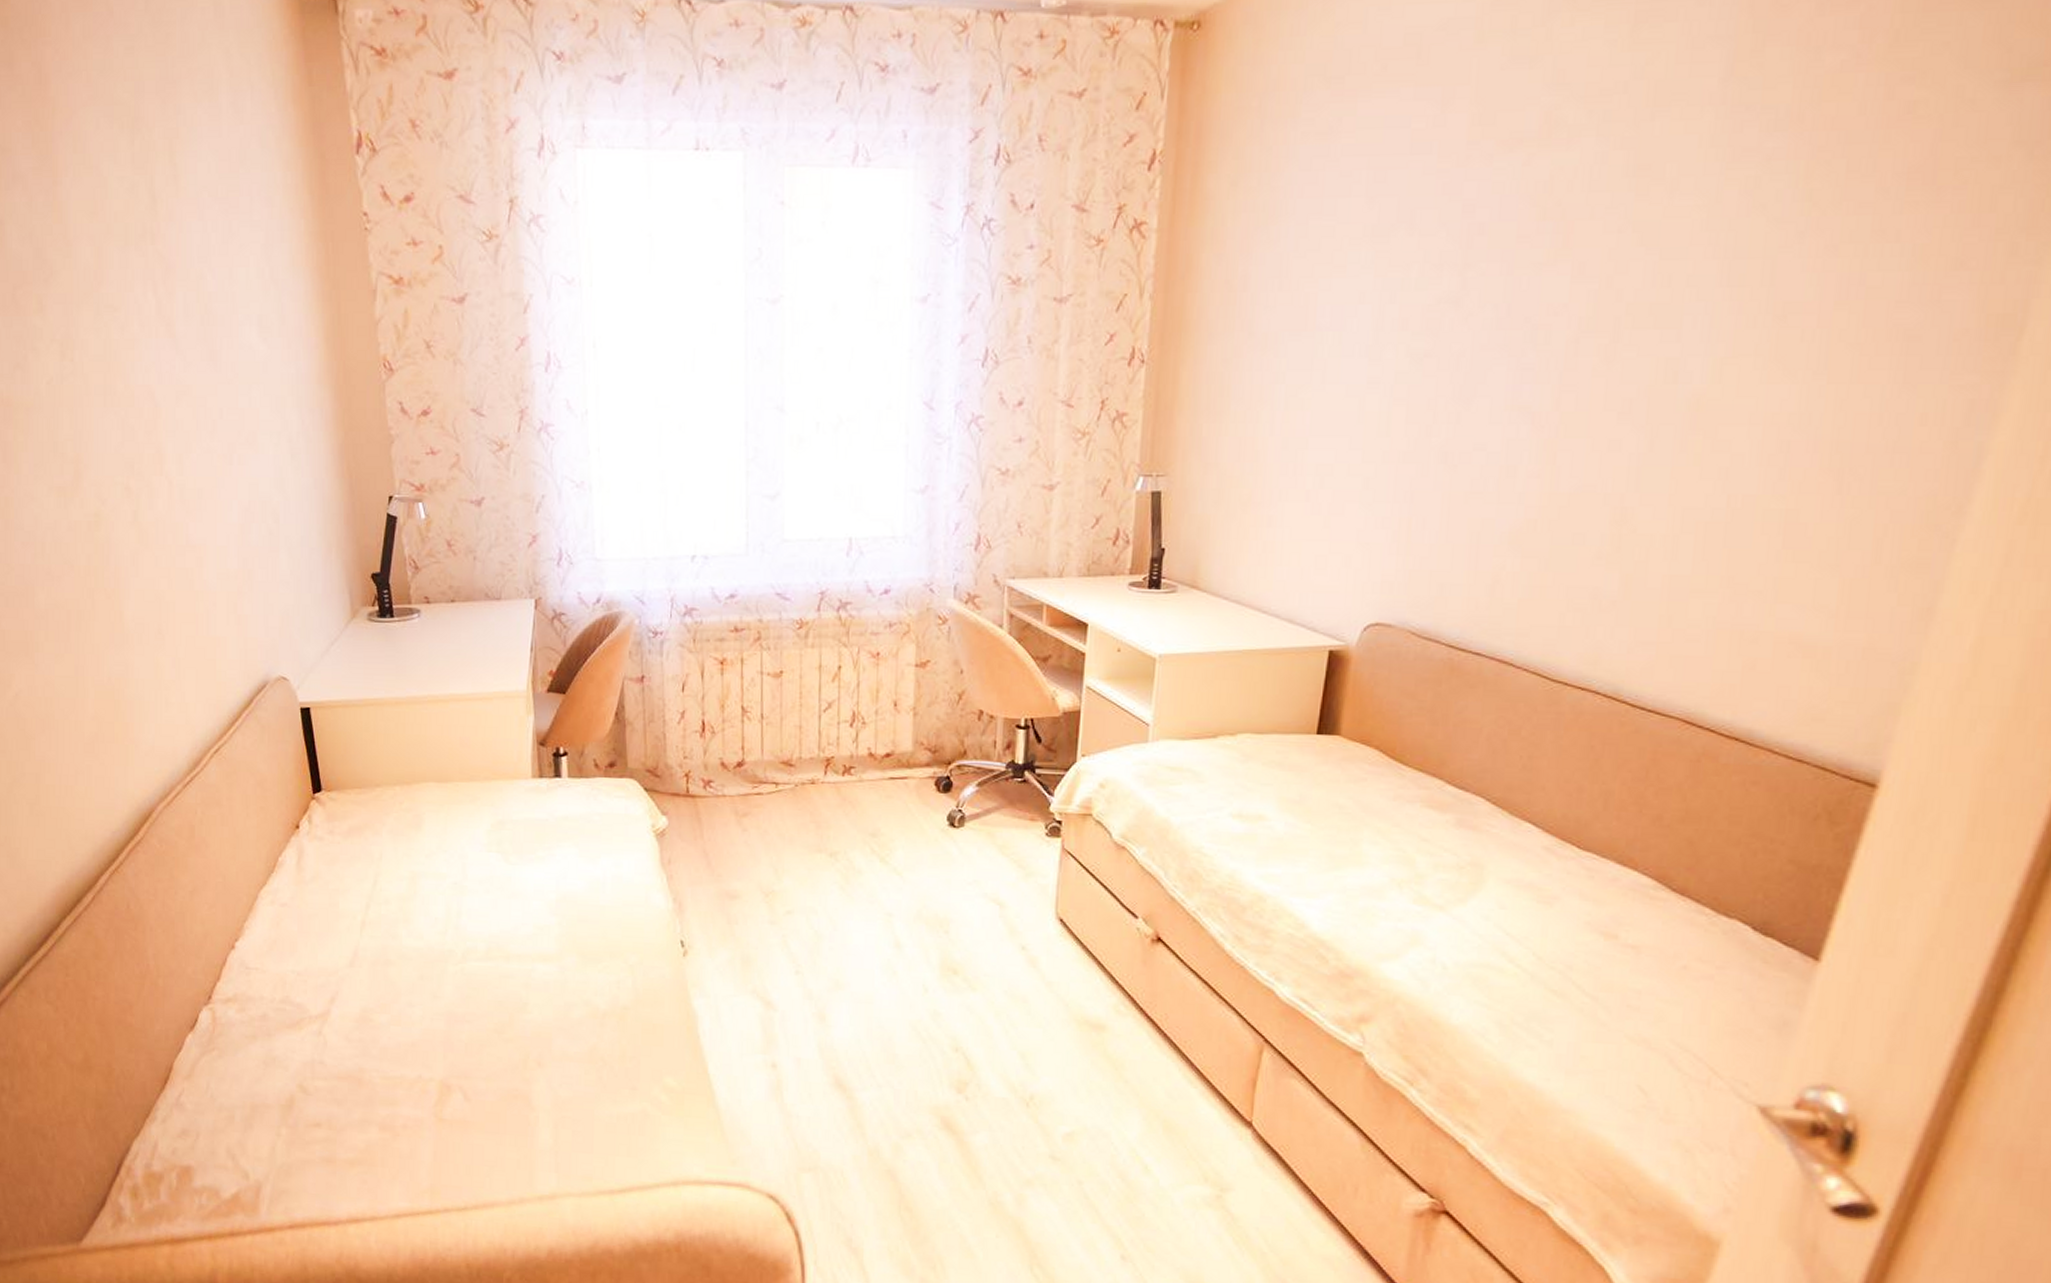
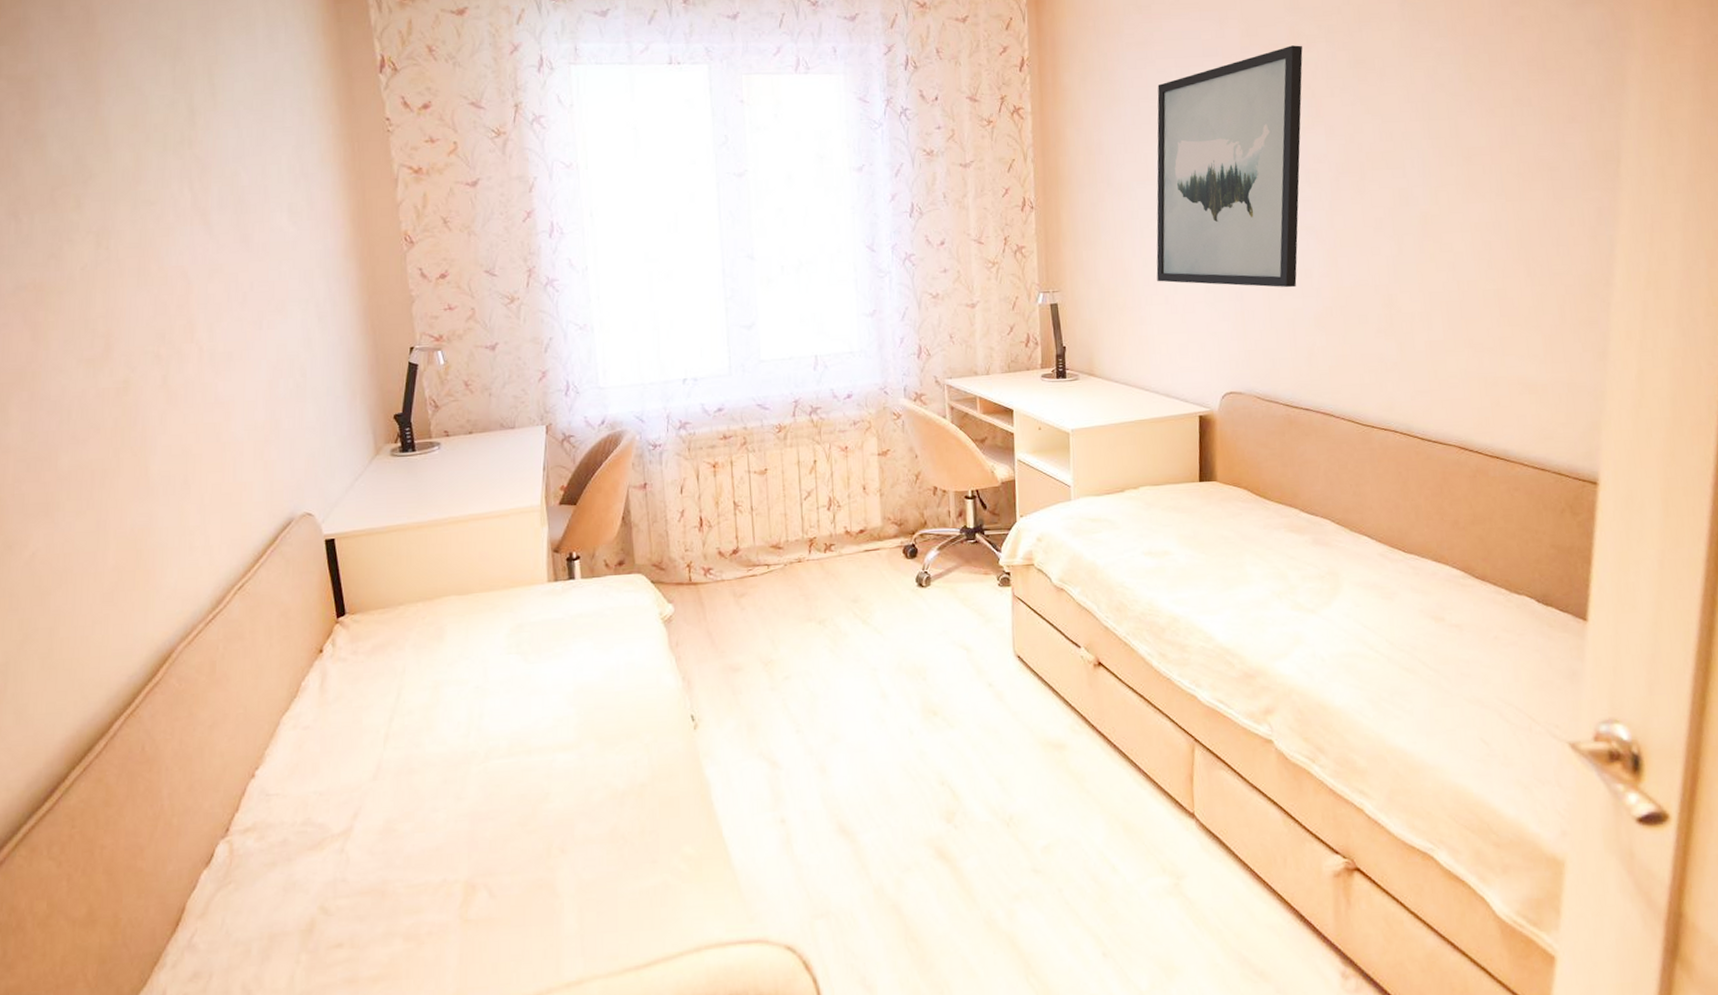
wall art: none [1298,140,1559,490] -> present [1156,45,1303,288]

